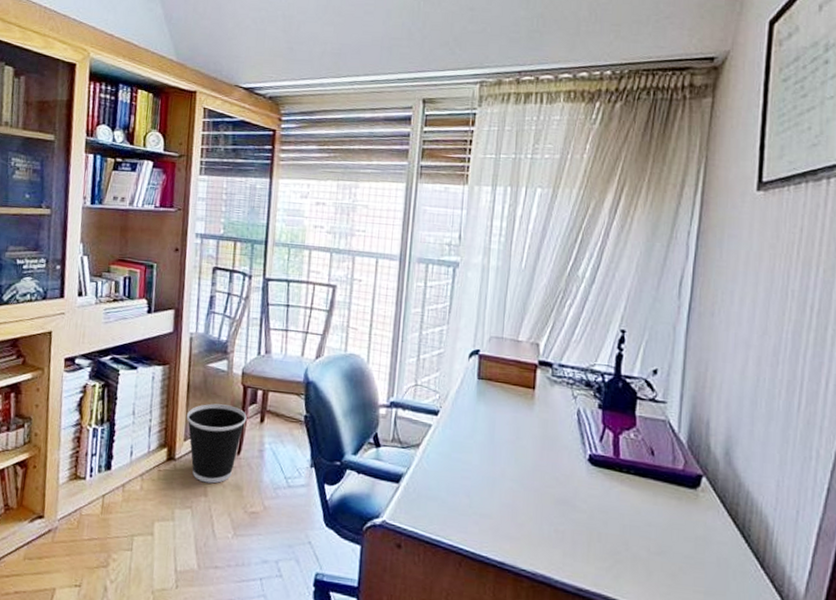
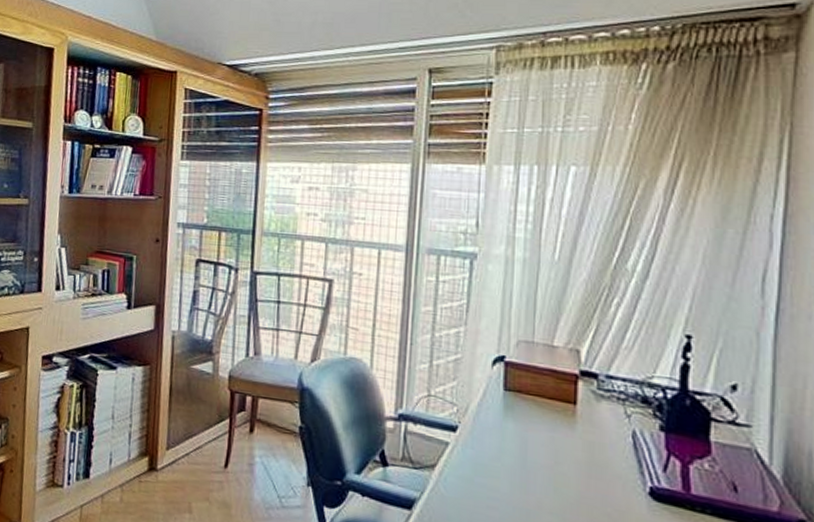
wastebasket: present [187,403,247,484] -> none [169,409,235,499]

